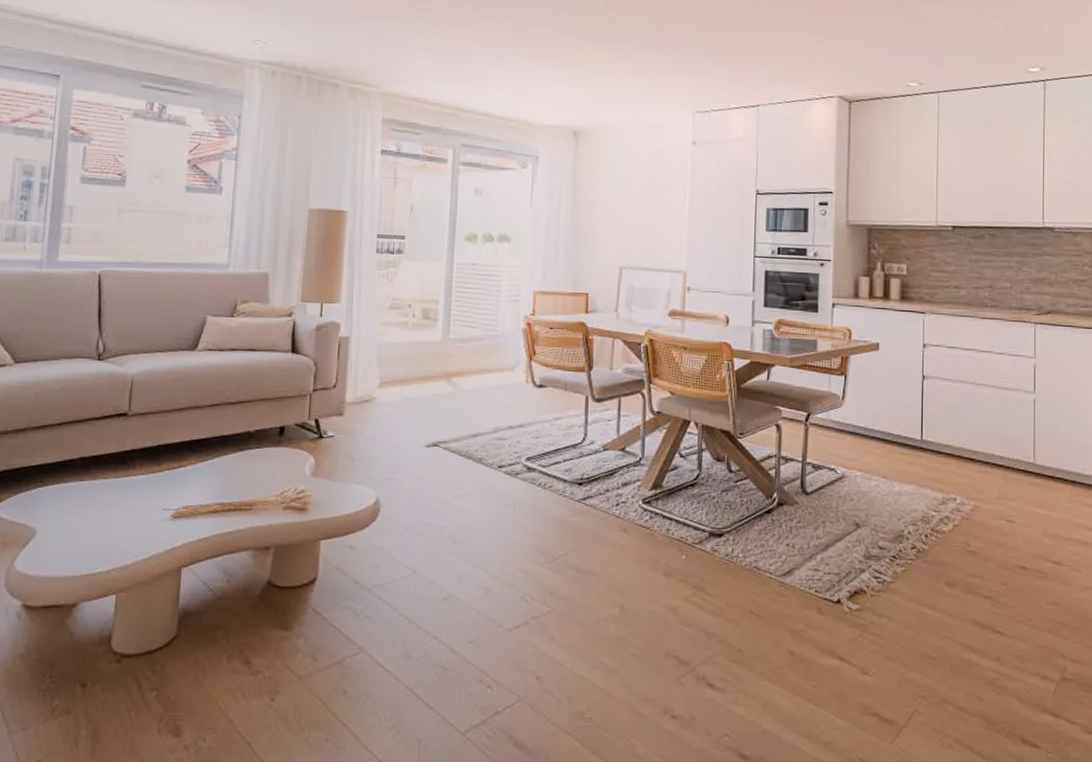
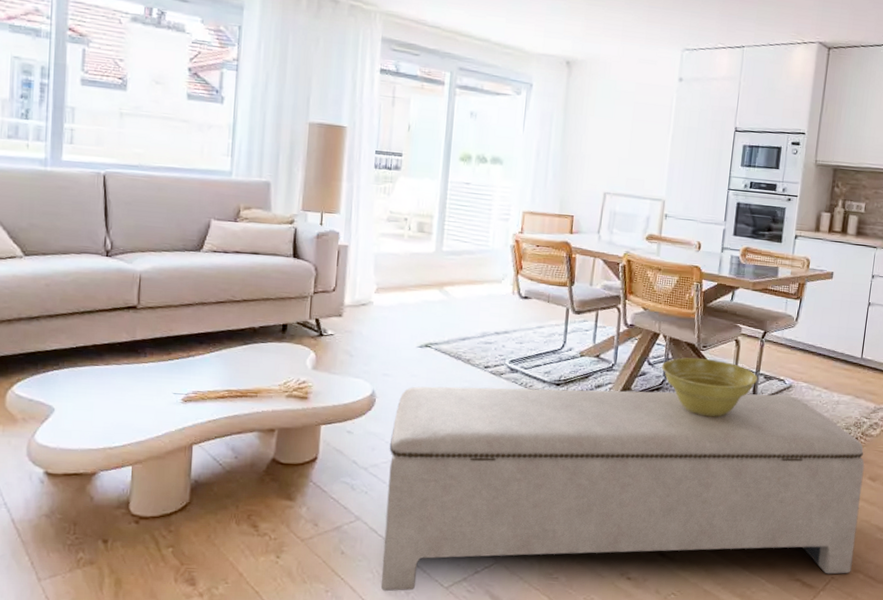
bench: none [387,486,939,740] -> present [380,386,865,592]
planter bowl: none [694,447,805,516] -> present [661,357,758,417]

